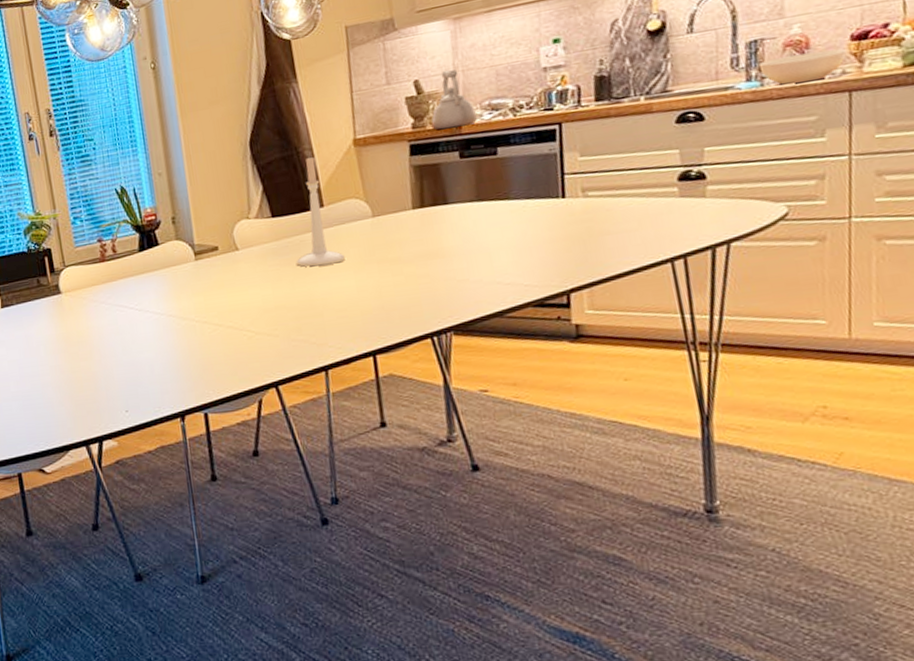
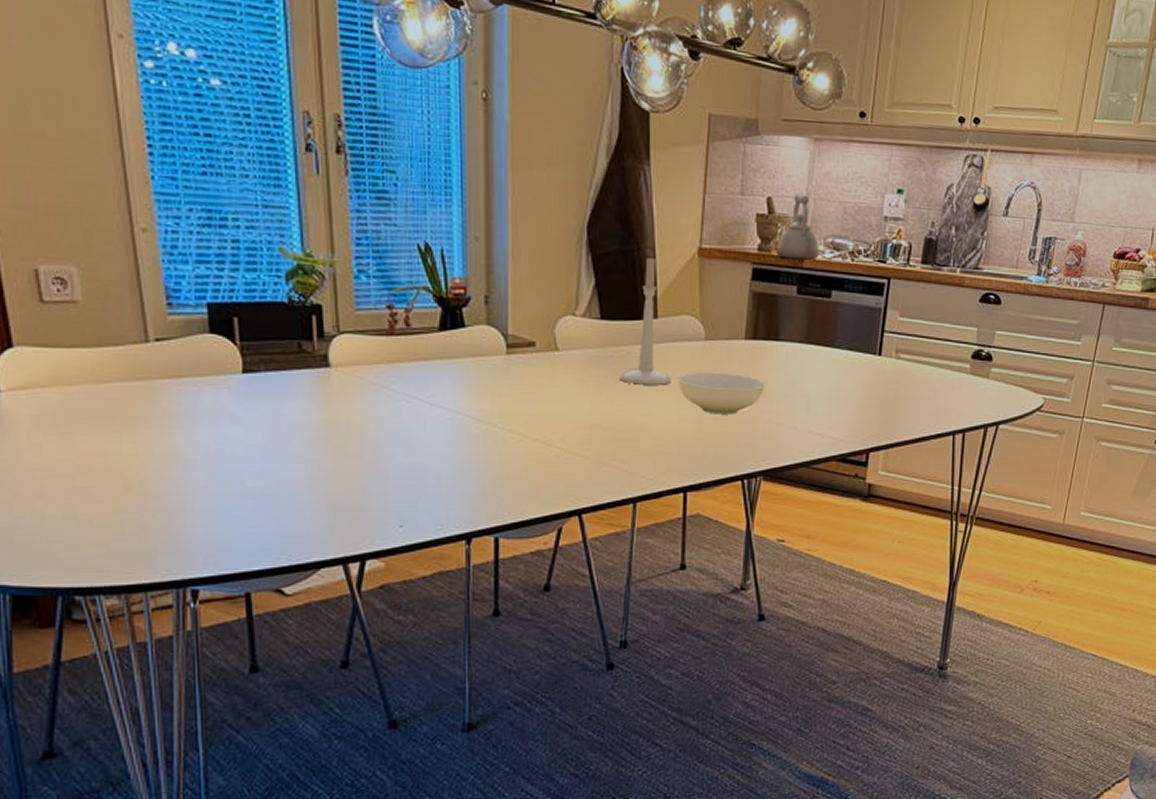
bowl: none [350,241,441,282] -> present [677,372,765,415]
bowl: present [758,49,847,85] -> none [1048,259,1108,288]

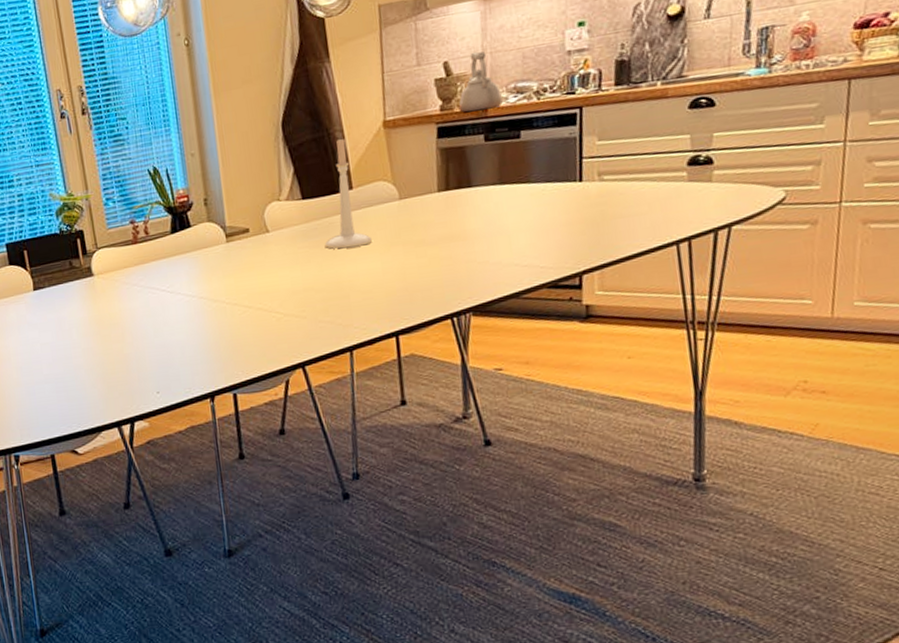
bowl: present [677,372,765,415] -> none [377,224,464,264]

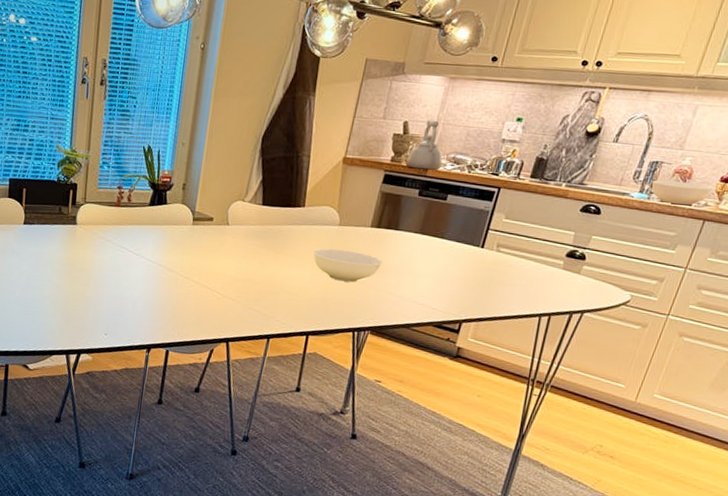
candlestick: present [324,138,372,249] -> none [270,162,309,256]
bowl: none [377,224,464,264] -> present [313,248,382,282]
bowl: none [768,37,849,72] -> present [651,180,714,206]

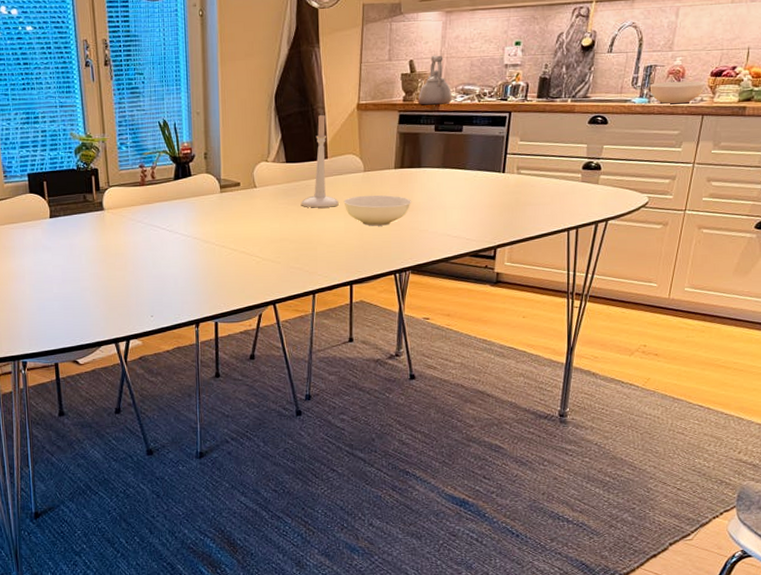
candlestick: none [270,162,309,256] -> present [300,114,339,208]

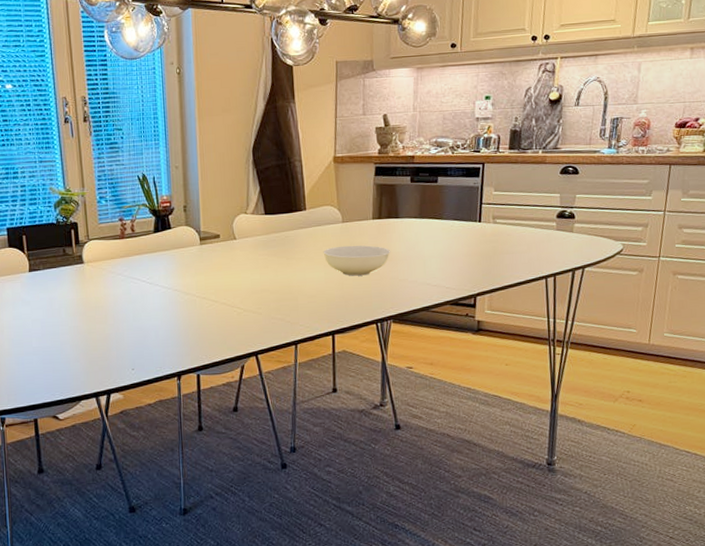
candlestick: present [300,114,339,208] -> none [280,167,318,259]
kettle: present [417,55,452,105] -> none [392,109,426,158]
bowl: present [649,81,706,105] -> none [617,132,671,155]

